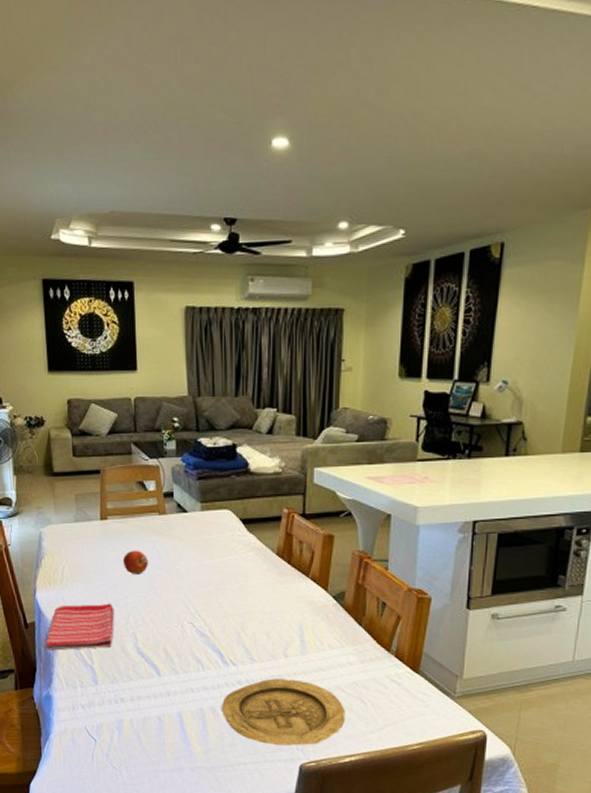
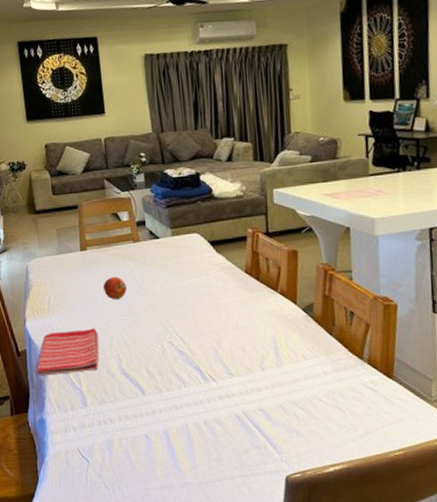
plate: present [222,678,346,746] -> none [205,391,326,458]

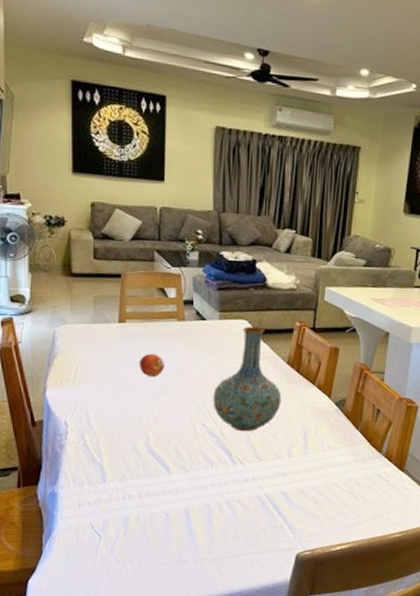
dish towel: present [36,328,100,376] -> none [53,403,128,449]
vase: none [176,238,246,347] -> present [213,326,282,432]

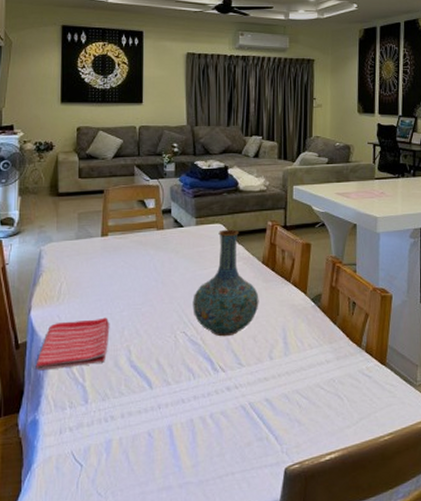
dish towel: none [53,403,128,449] -> present [35,317,110,371]
fruit: present [139,353,165,377] -> none [121,264,146,288]

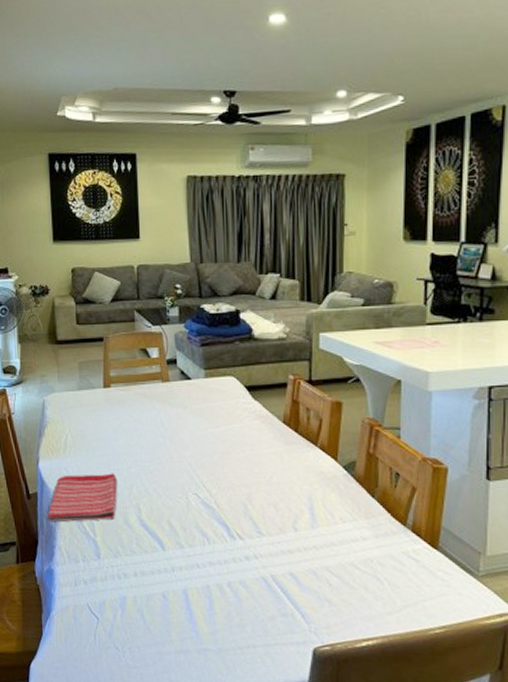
vase: present [193,229,259,337] -> none [204,383,280,502]

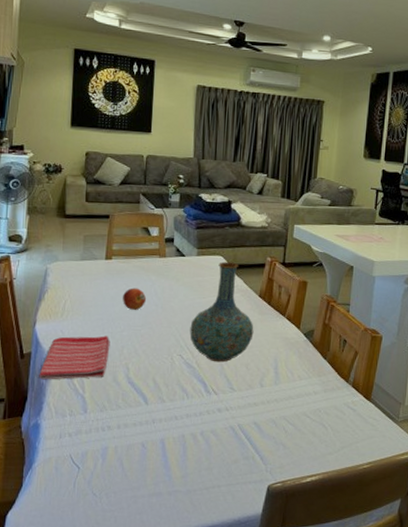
fruit: none [126,418,153,443] -> present [123,288,147,310]
vase: none [204,383,280,502] -> present [190,261,254,363]

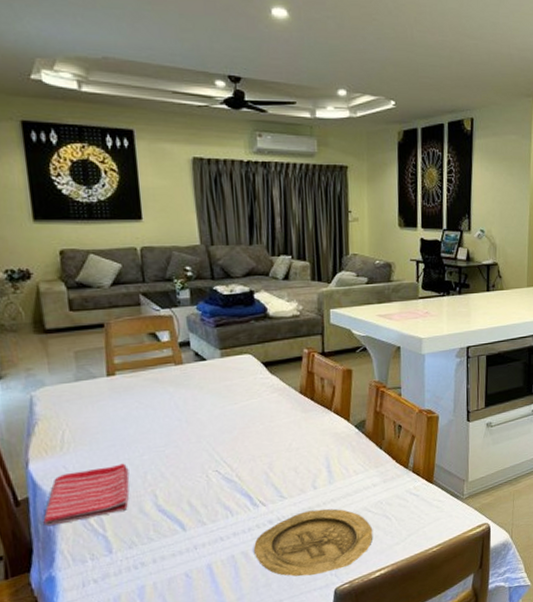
fruit: present [123,288,147,310] -> none [136,403,167,430]
vase: present [190,261,254,363] -> none [224,359,299,472]
plate: none [202,406,310,468] -> present [254,508,373,577]

